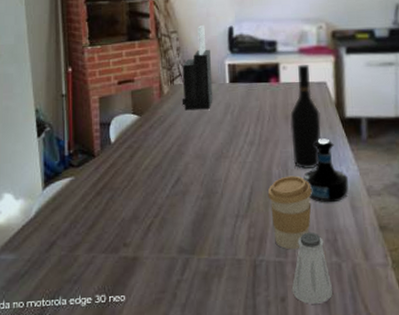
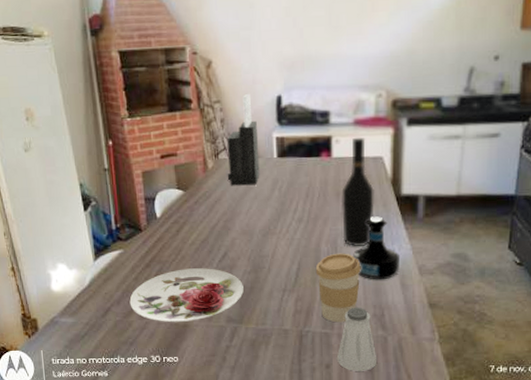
plate: none [77,194,196,255] -> present [129,268,244,322]

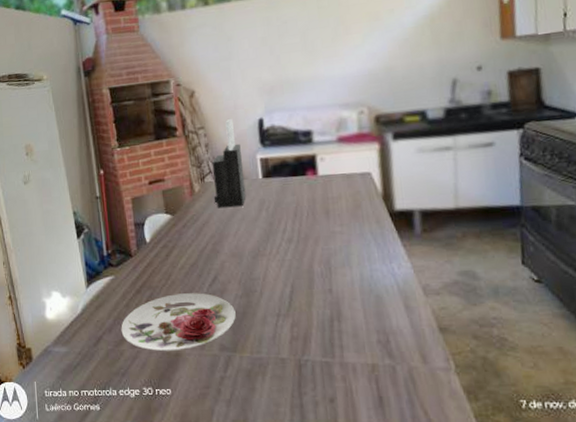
coffee cup: present [315,253,361,323] -> none [310,273,359,351]
saltshaker: present [336,307,378,371] -> none [341,332,387,406]
wine bottle: present [342,137,374,247] -> none [331,153,367,267]
tequila bottle: present [353,216,399,280] -> none [349,234,401,303]

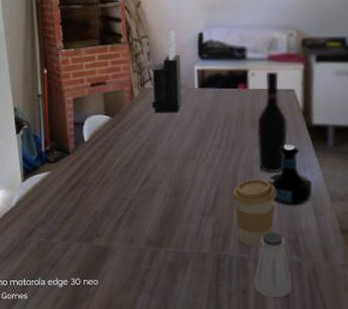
plate: present [121,293,236,351] -> none [54,191,164,244]
coffee cup: none [310,273,359,351] -> present [233,178,276,247]
wine bottle: none [331,153,367,267] -> present [257,71,287,173]
saltshaker: none [341,332,387,406] -> present [253,231,293,297]
tequila bottle: none [349,234,401,303] -> present [268,144,312,206]

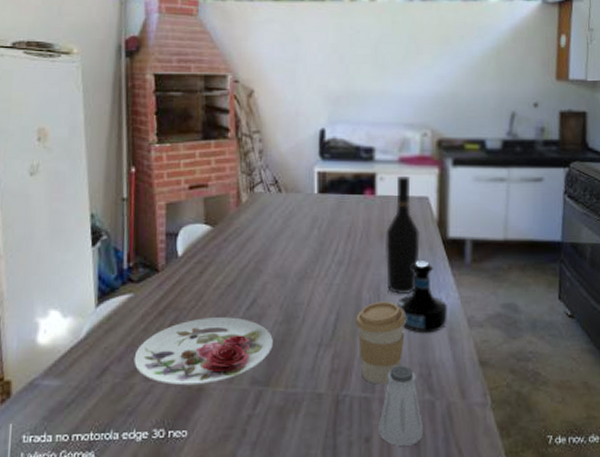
plate: none [54,191,164,244] -> present [134,317,273,385]
knife block: present [151,30,182,113] -> none [262,125,299,223]

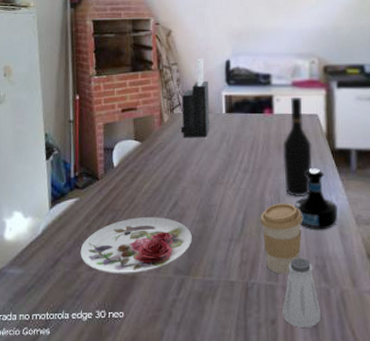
knife block: none [262,125,299,223] -> present [180,57,210,138]

